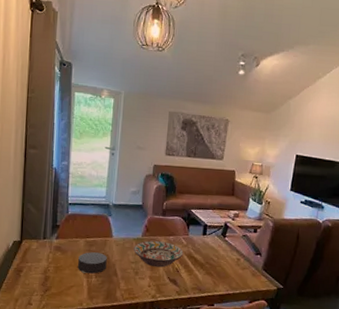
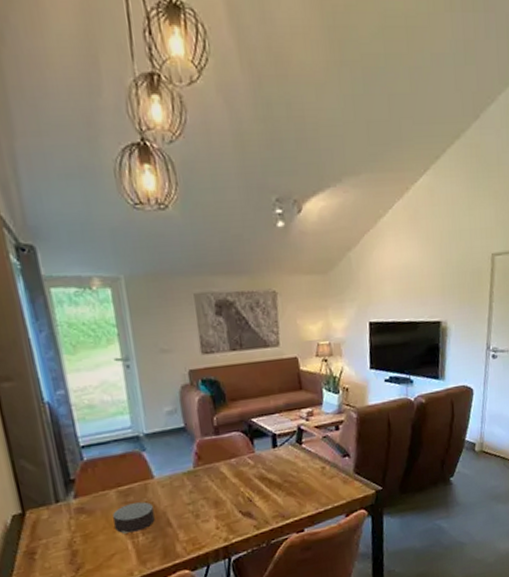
decorative bowl: present [134,240,184,268] -> none [186,467,253,503]

